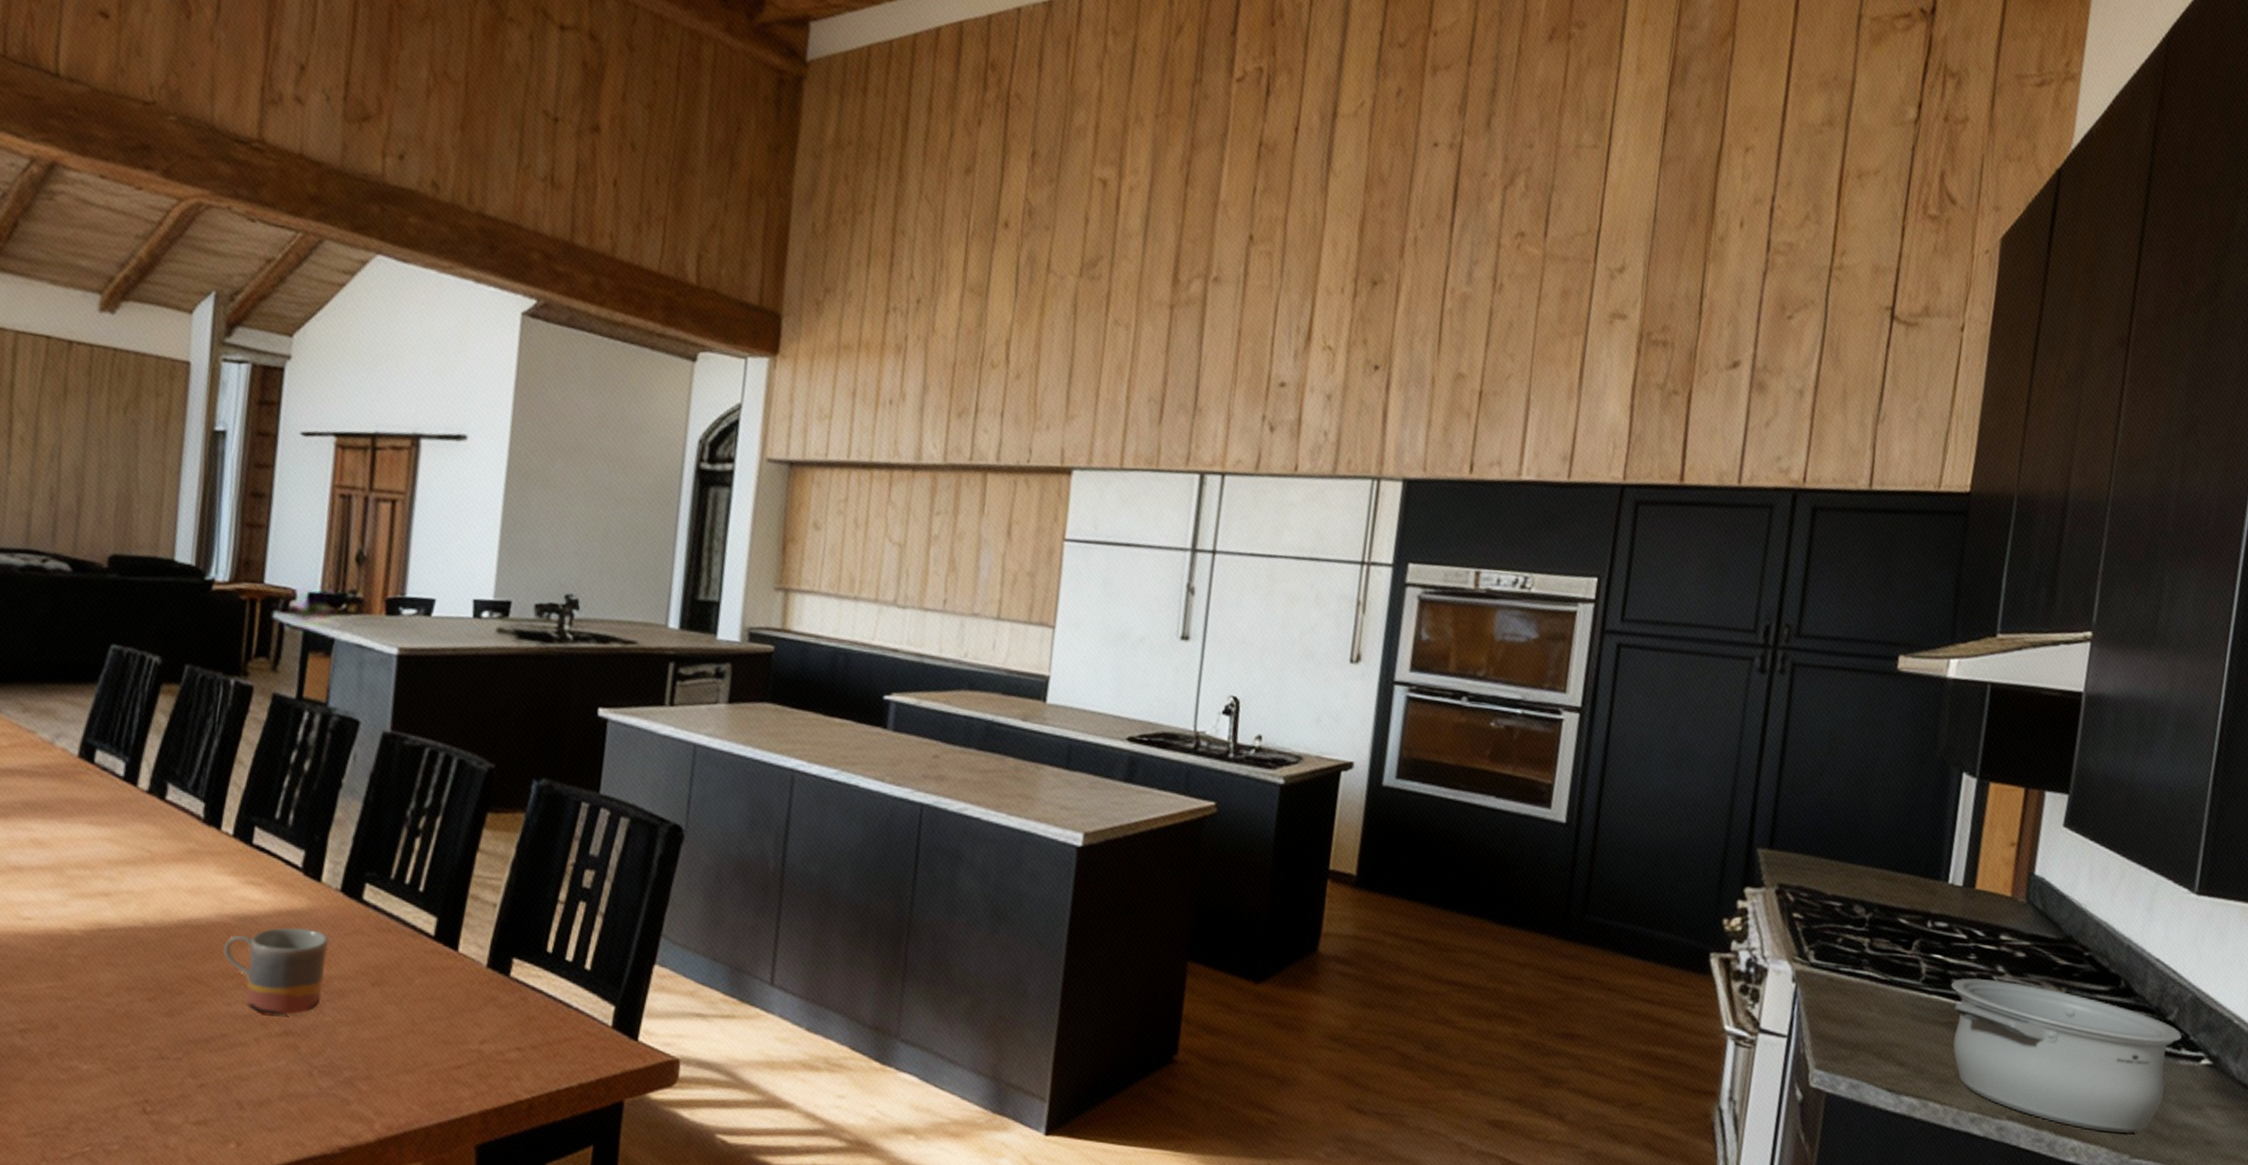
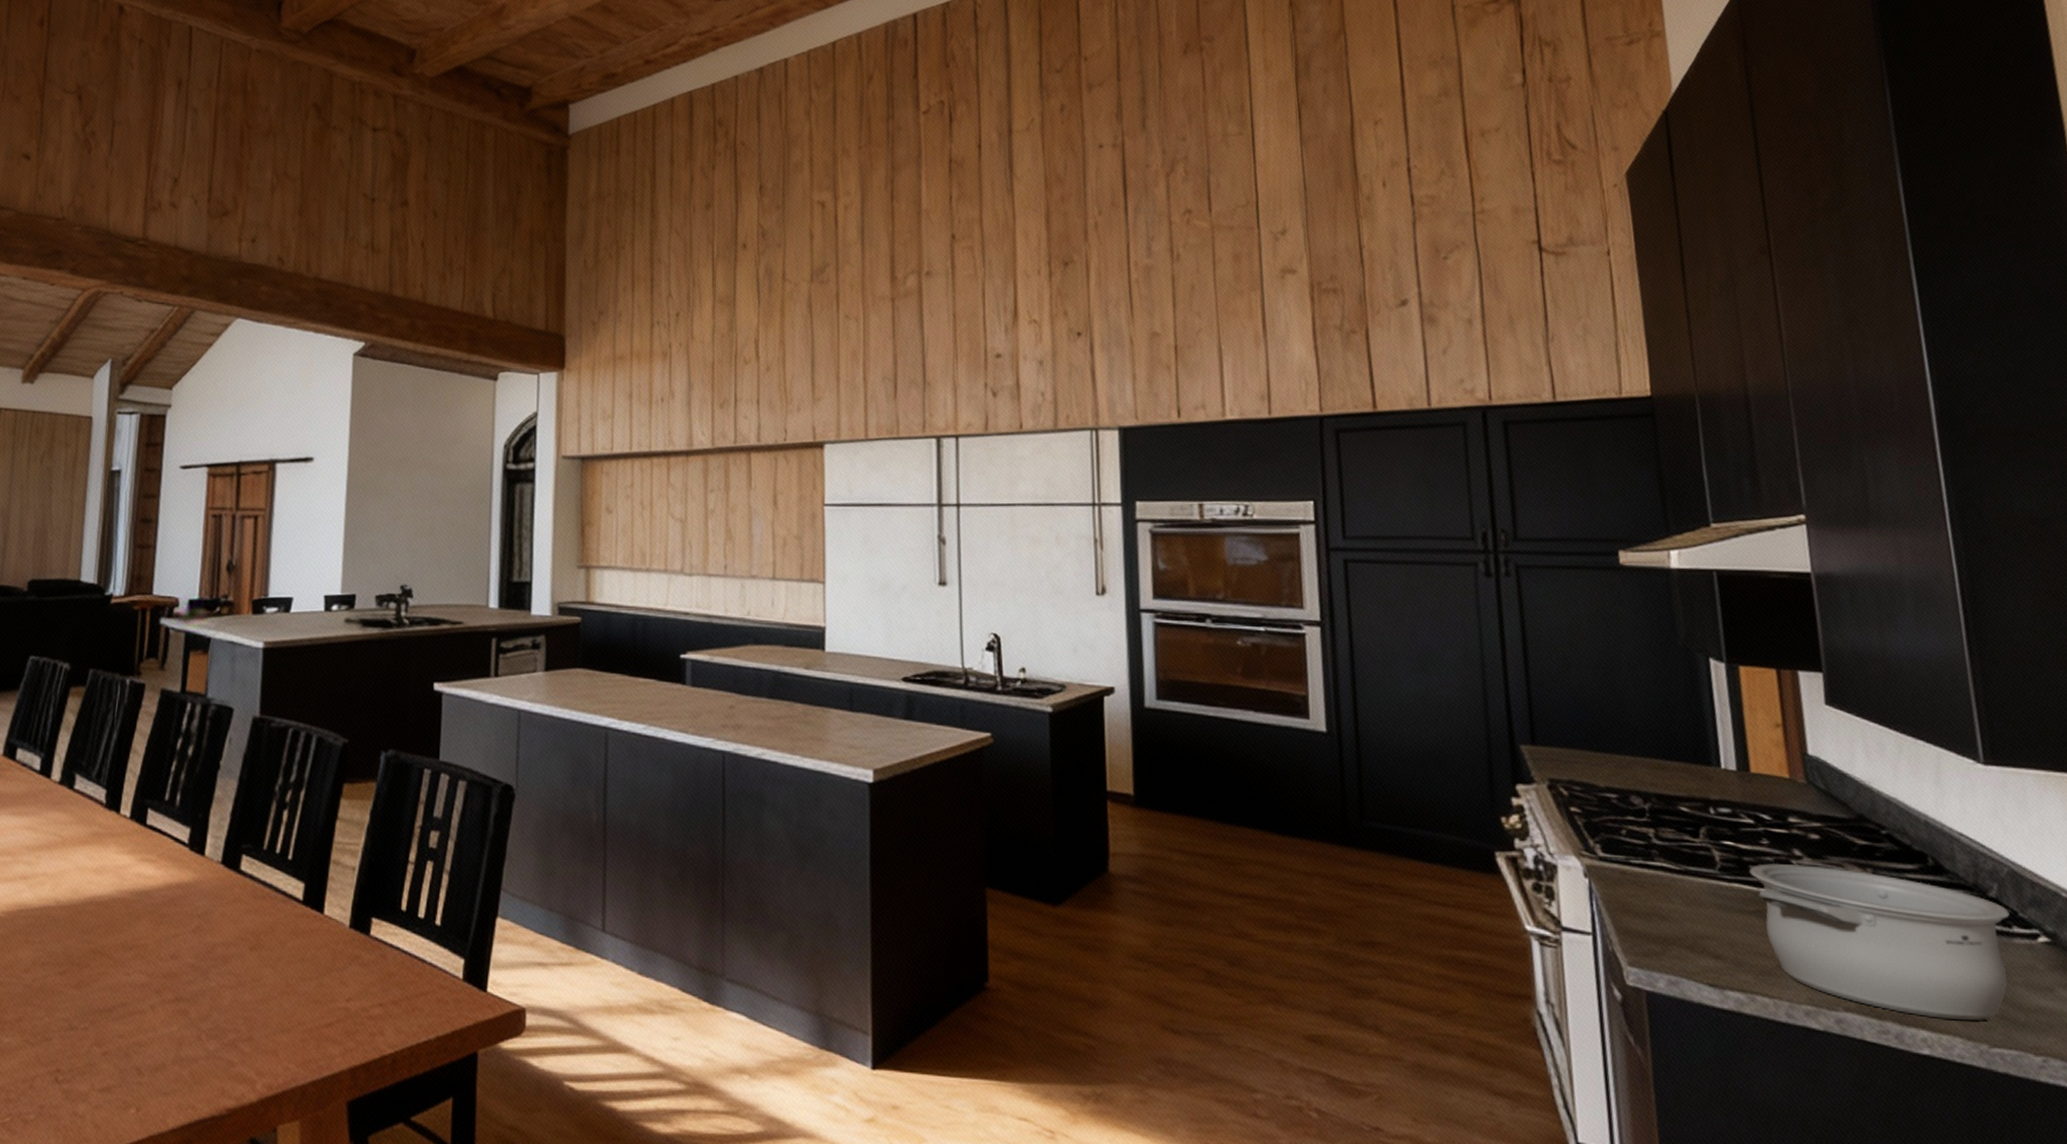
mug: present [223,927,329,1016] -> none [123,899,212,983]

